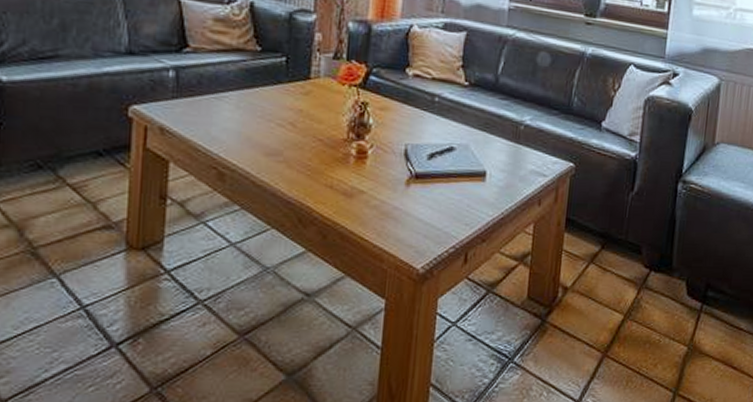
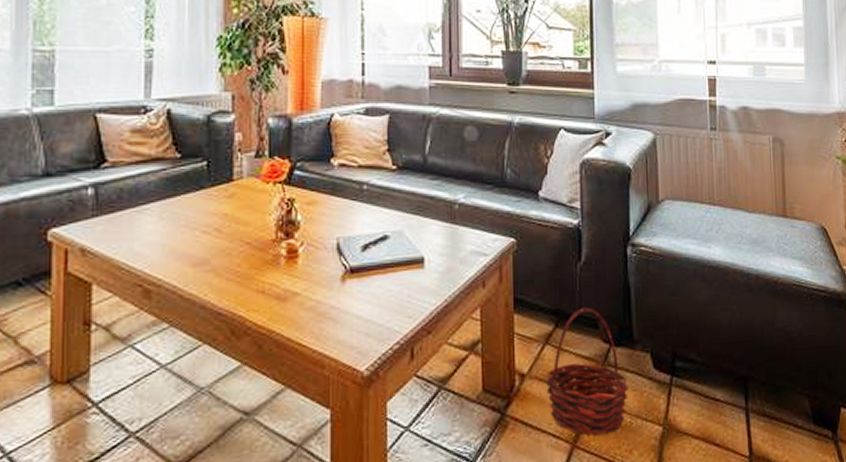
basket: none [586,233,662,348] -> present [546,307,628,435]

